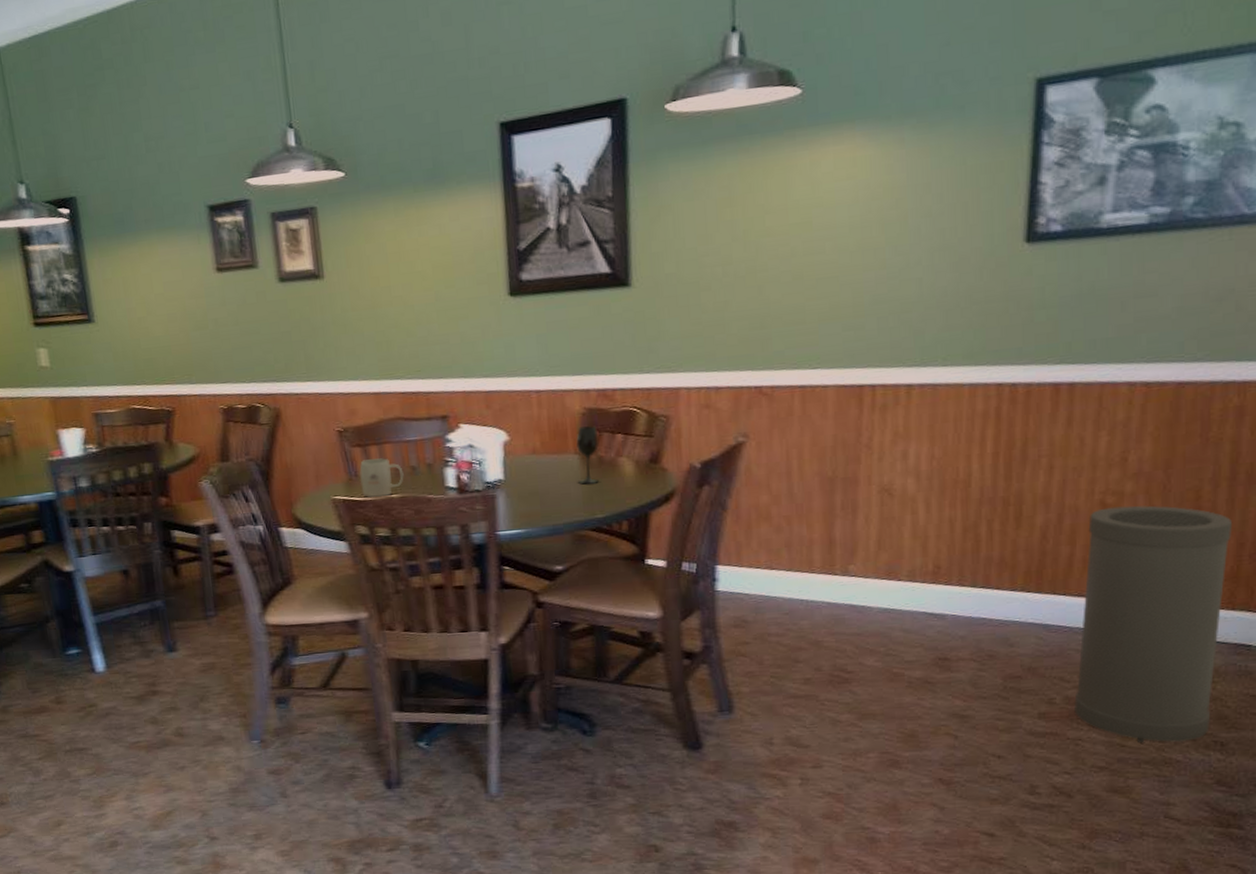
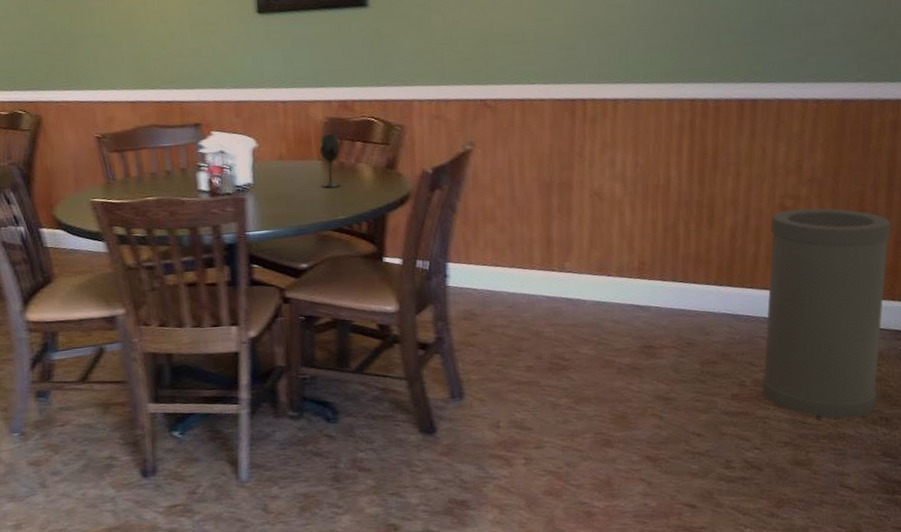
mug: present [359,458,404,498] -> none [117,163,160,201]

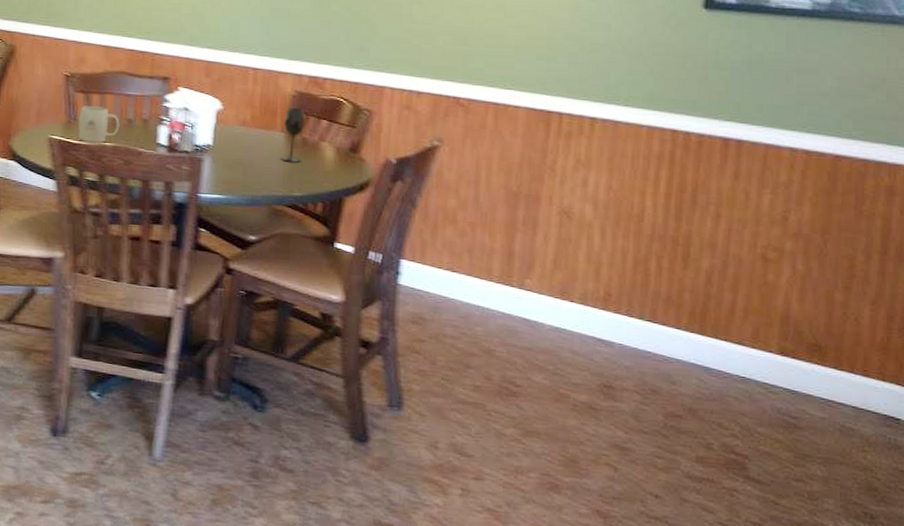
mug: none [117,163,160,201] -> present [77,106,120,144]
trash can: present [762,208,890,419] -> none [731,262,882,508]

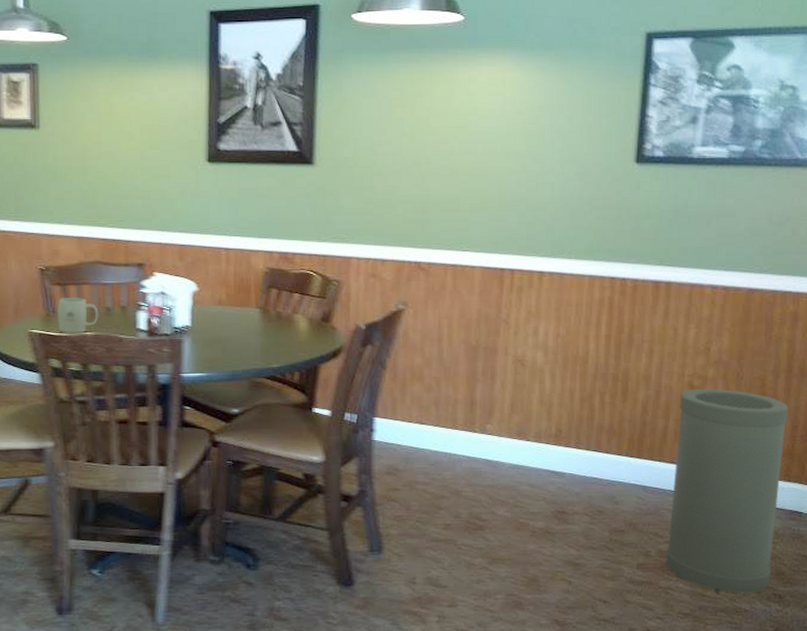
wine glass: present [281,108,306,163] -> none [258,284,279,336]
trash can: none [731,262,882,508] -> present [666,388,788,593]

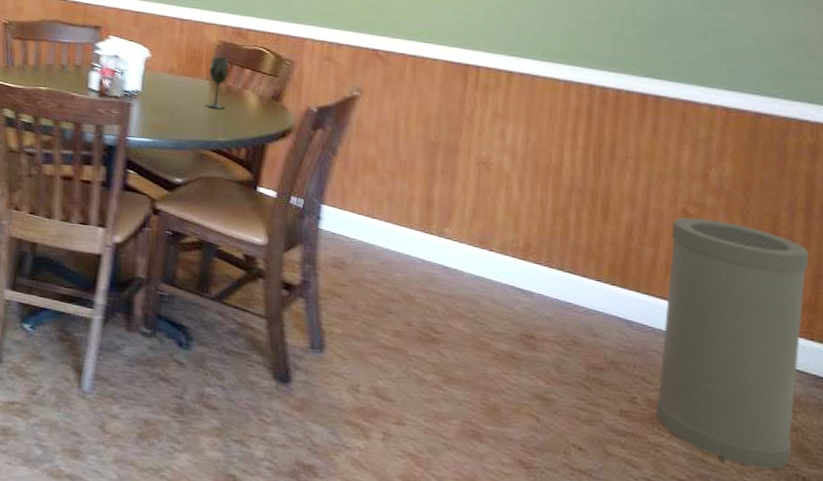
mug: present [56,298,99,334] -> none [14,52,54,88]
wine glass: none [258,284,279,336] -> present [206,57,230,109]

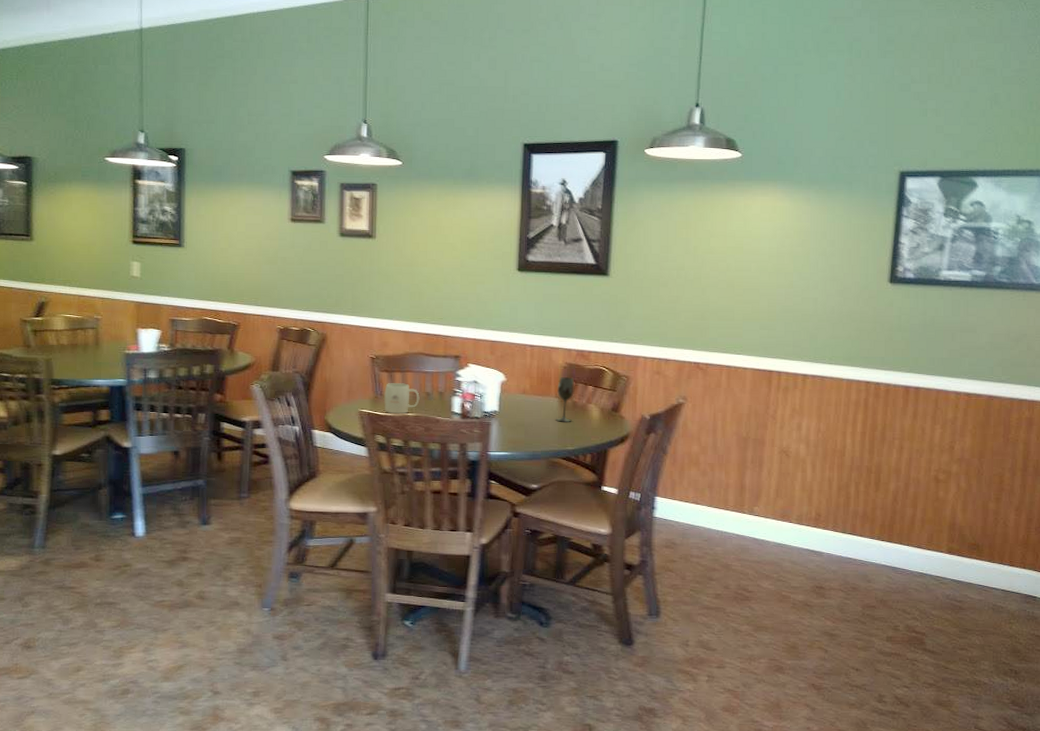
mug: none [14,52,54,88] -> present [383,383,420,414]
trash can: present [656,217,809,469] -> none [913,482,1024,668]

